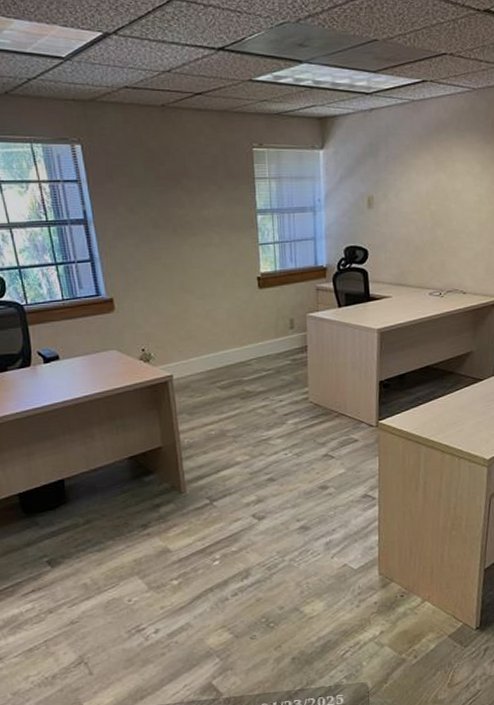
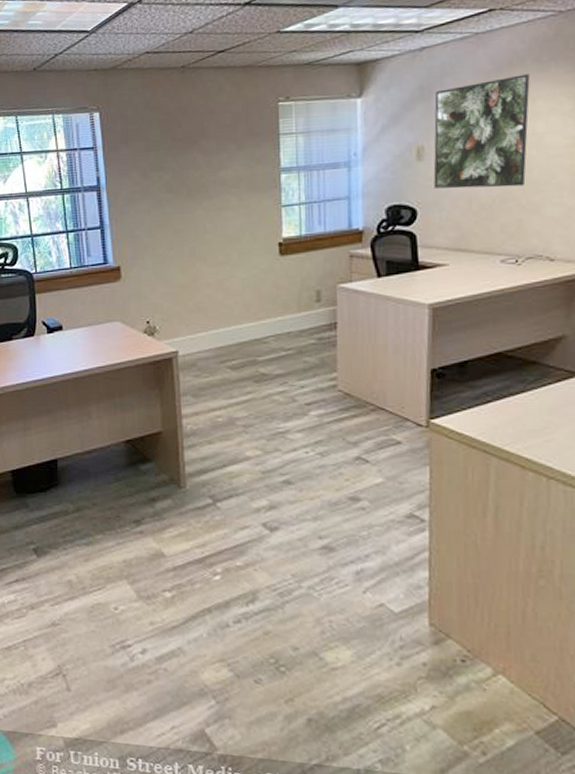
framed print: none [380,140,451,234] -> present [433,74,530,189]

